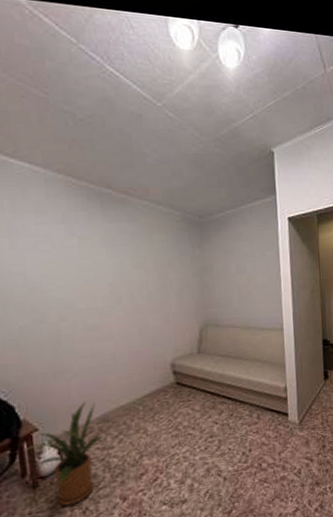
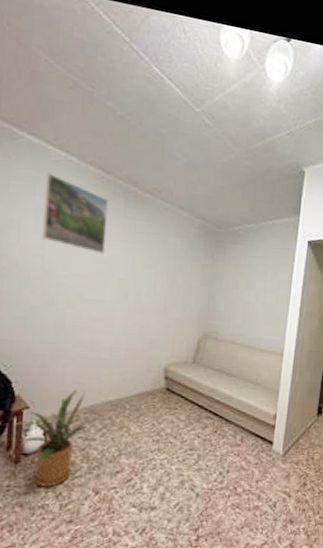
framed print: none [12,187,90,262] -> present [41,173,109,254]

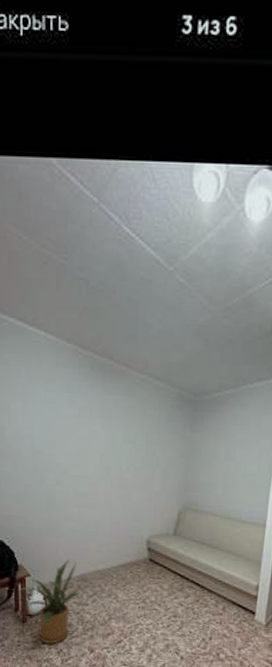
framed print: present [41,173,109,254] -> none [28,355,87,431]

